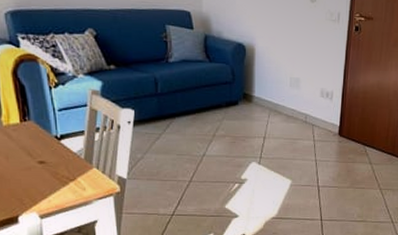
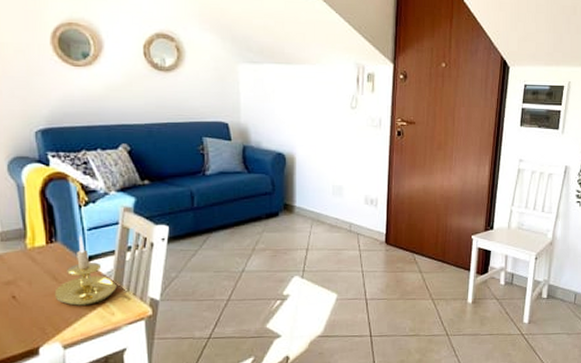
candle holder: none [30,115,87,180] -> present [54,235,117,306]

